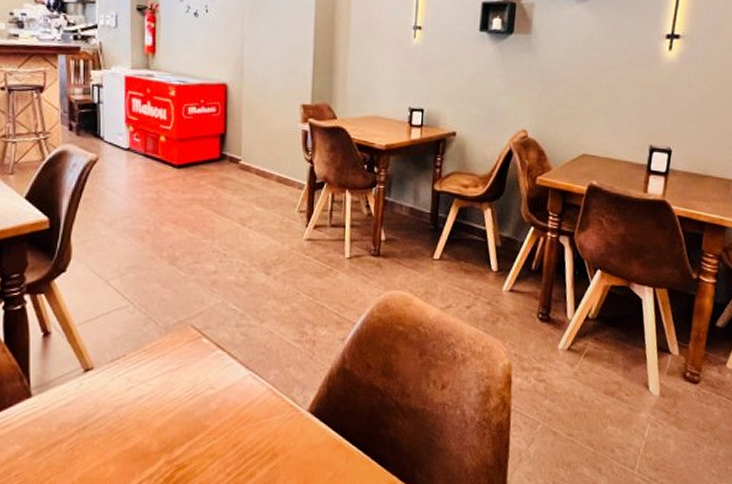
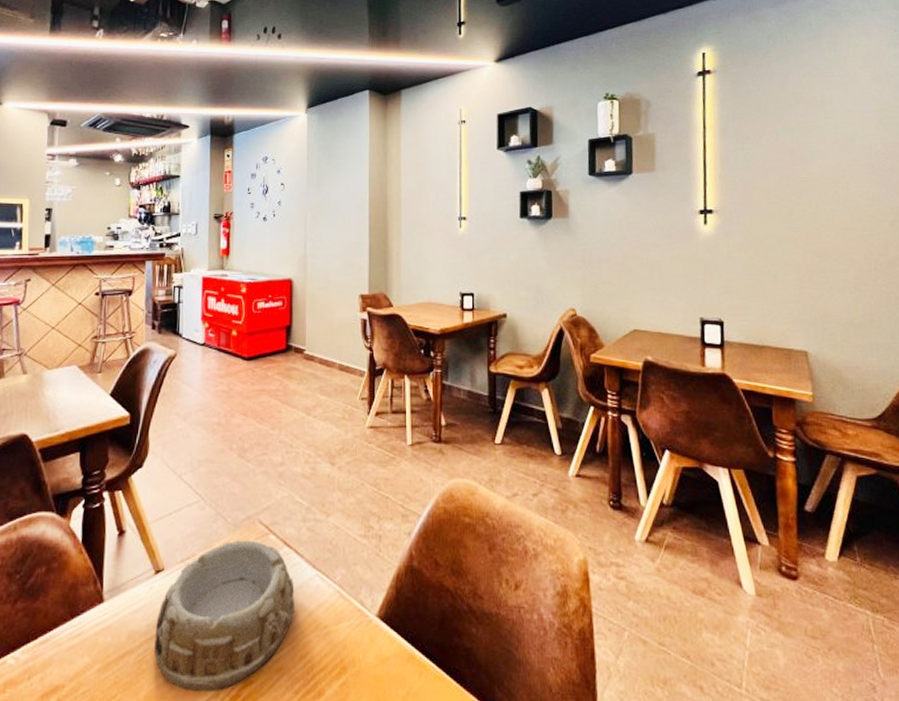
ashtray: none [87,343,228,473] -> present [154,540,295,691]

